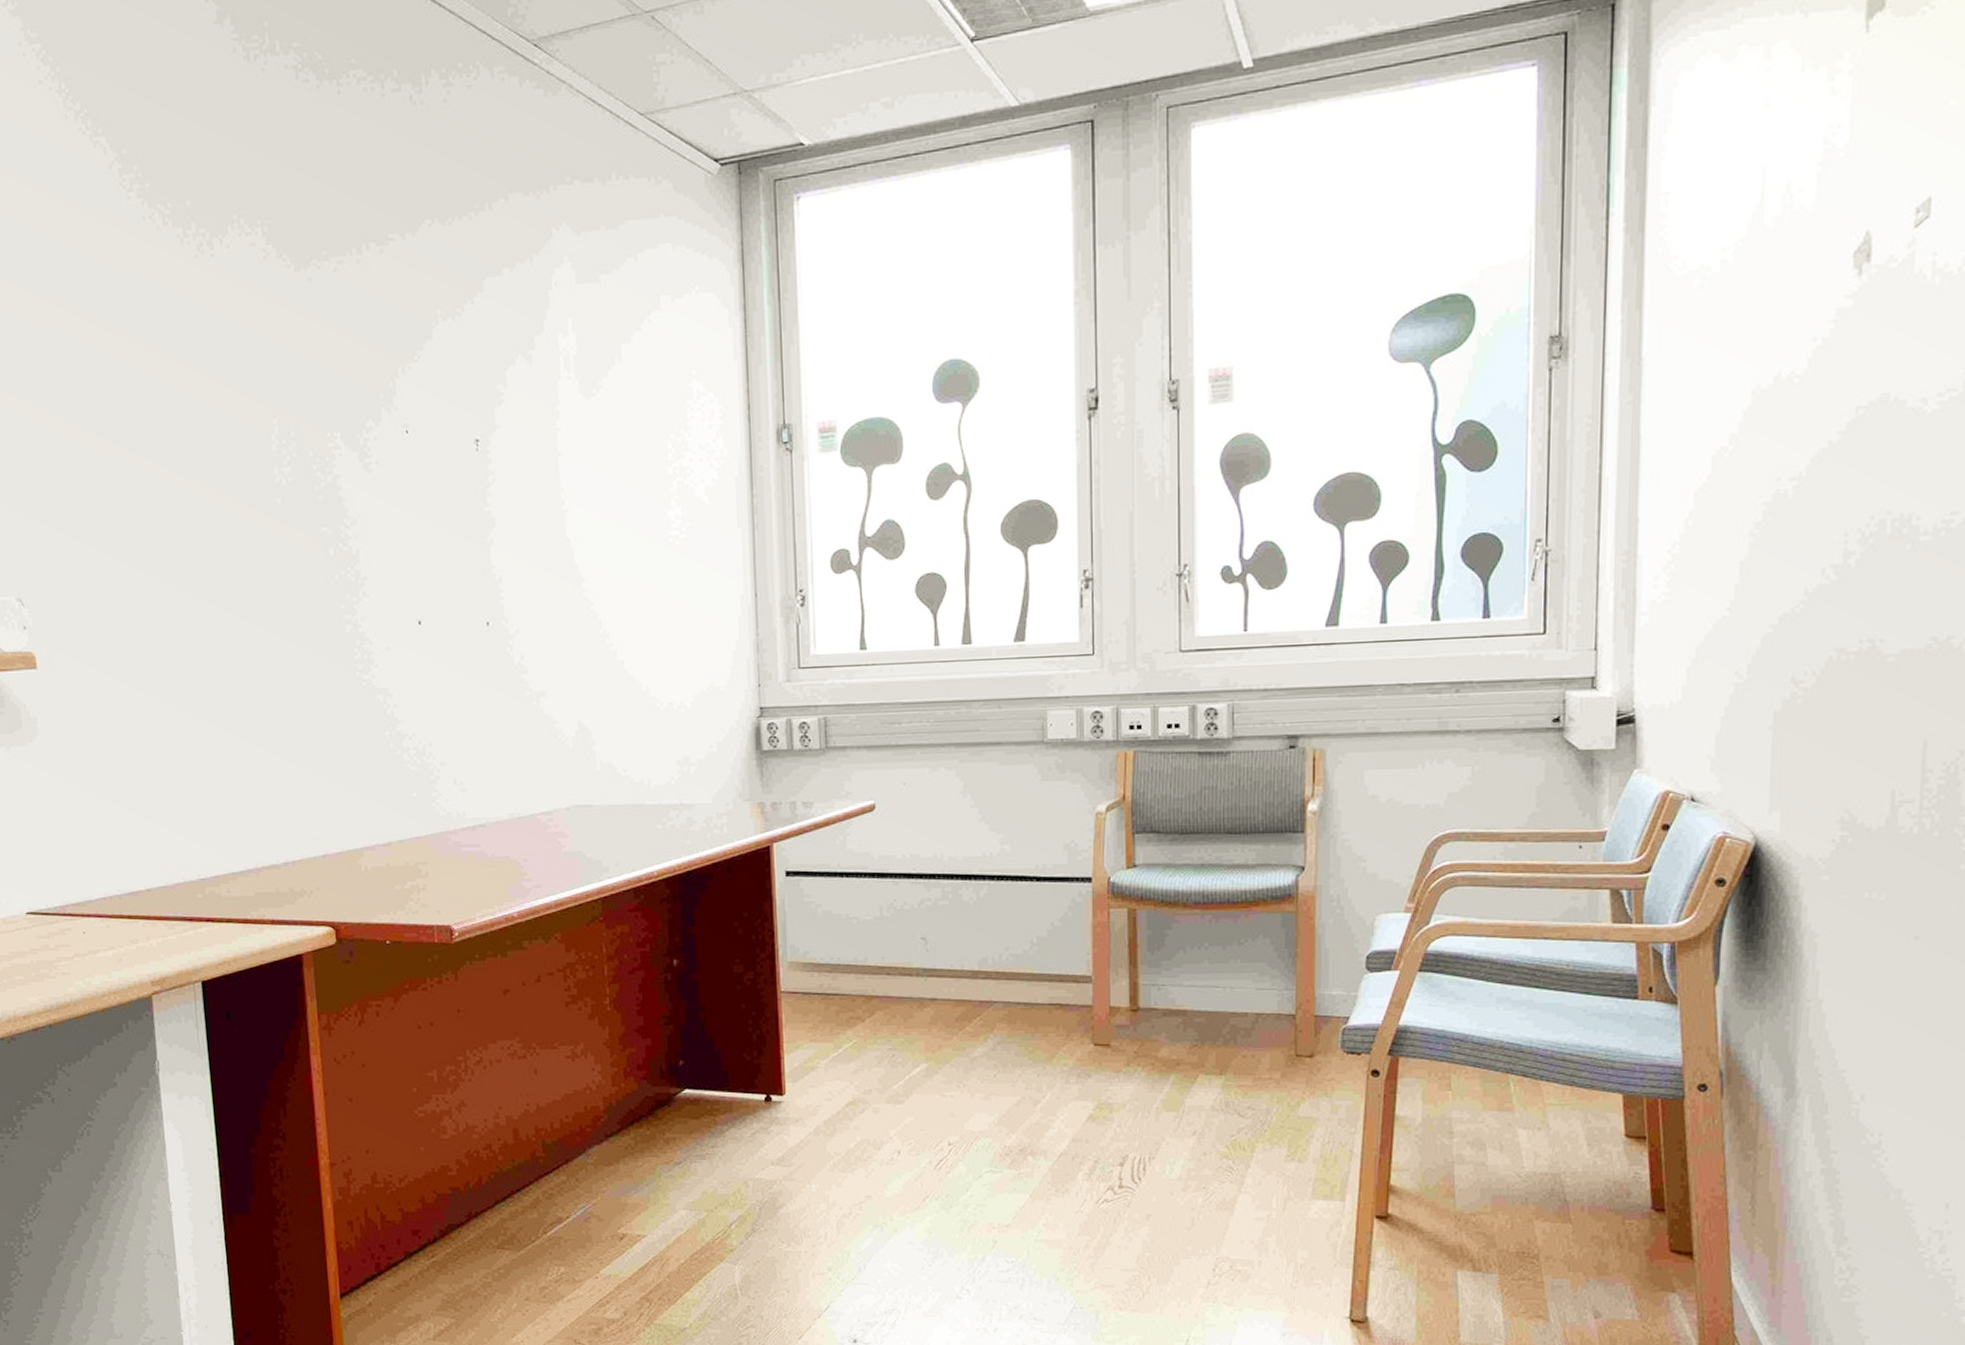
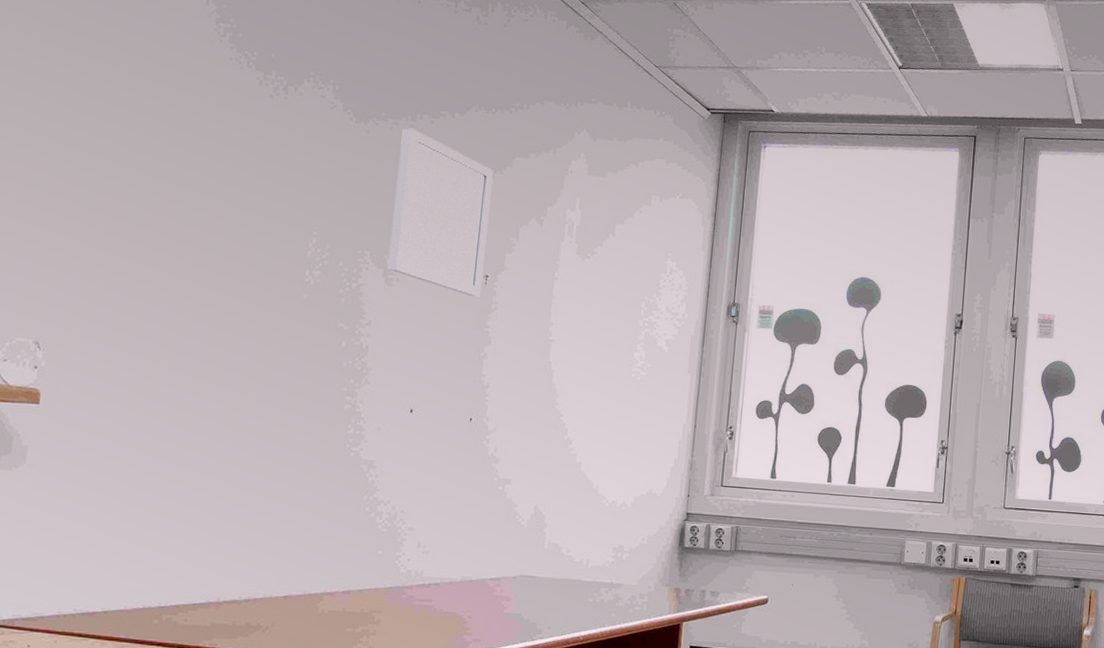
wall art: none [348,265,474,469] -> present [387,128,494,297]

